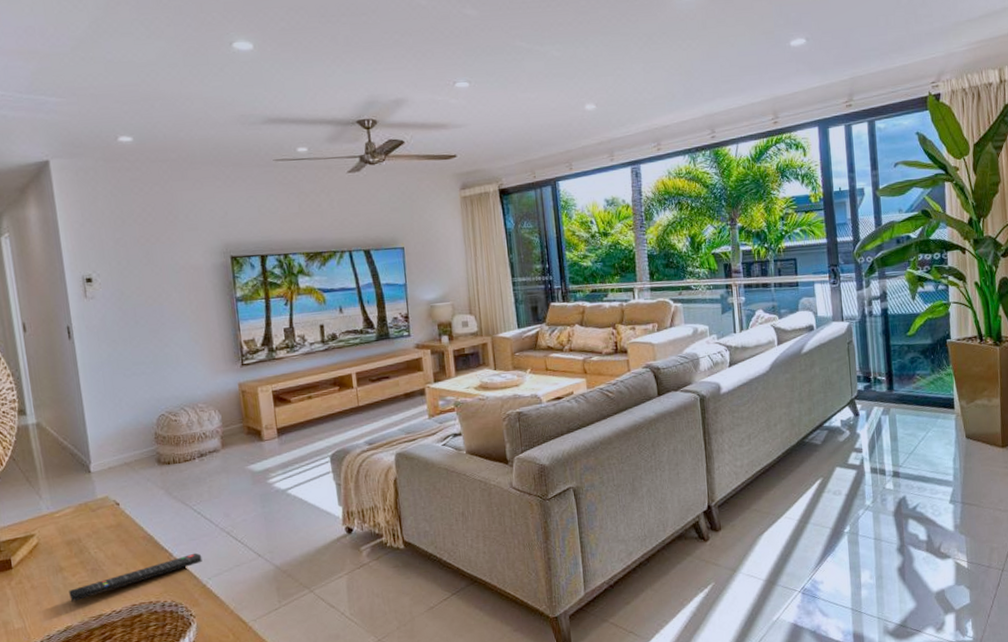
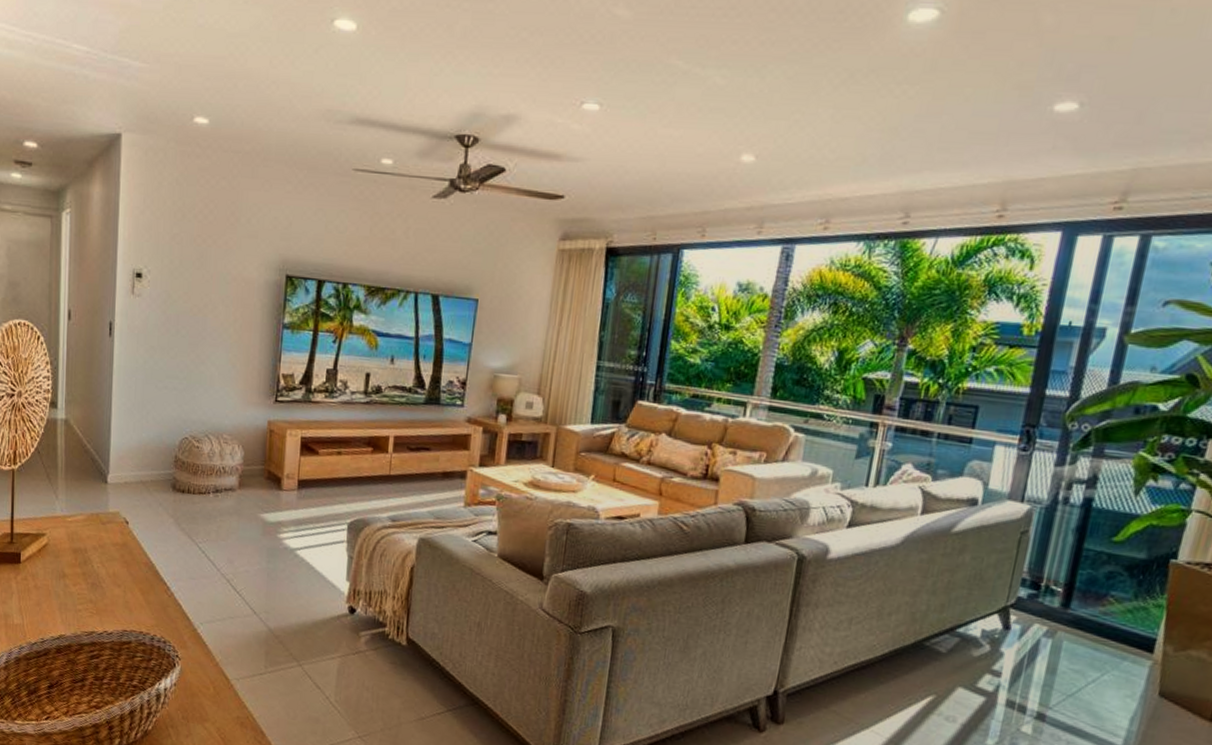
remote control: present [69,553,202,602] -> none [67,592,198,612]

